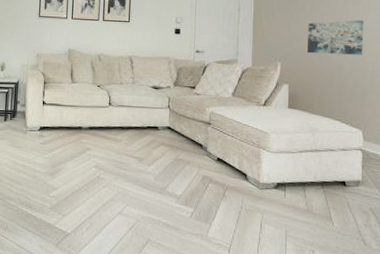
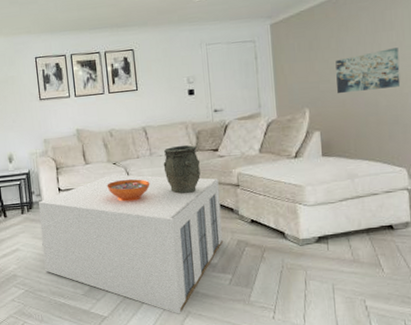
coffee table: none [18,96,192,241] -> present [38,174,223,314]
decorative bowl: none [88,102,129,124] -> present [107,179,150,202]
vase: none [143,78,178,124] -> present [163,145,201,194]

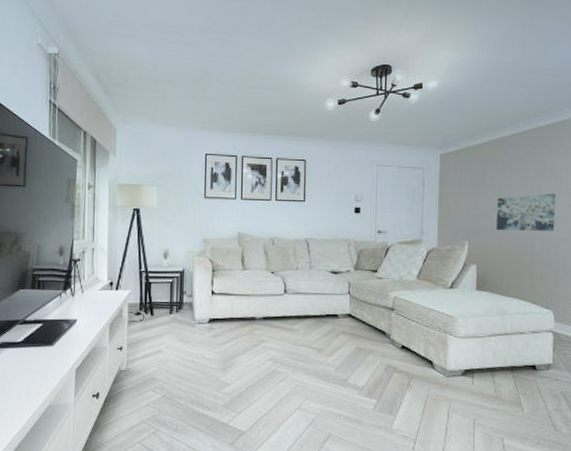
coffee table: present [38,174,223,314] -> none [186,283,374,436]
decorative bowl: present [107,179,150,202] -> none [262,289,306,313]
vase: present [163,145,201,194] -> none [321,262,359,311]

